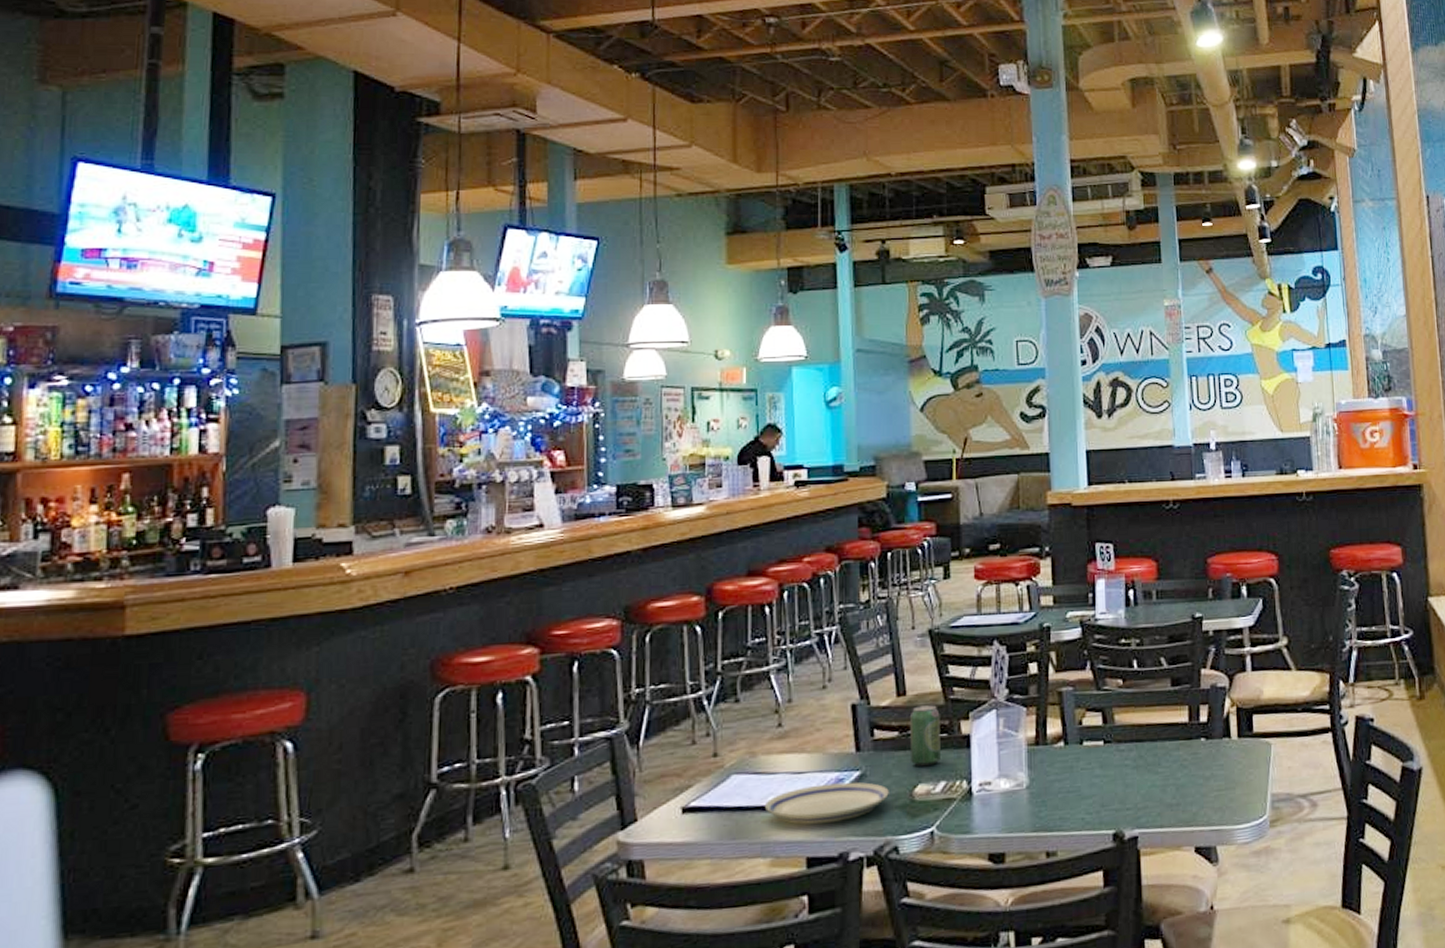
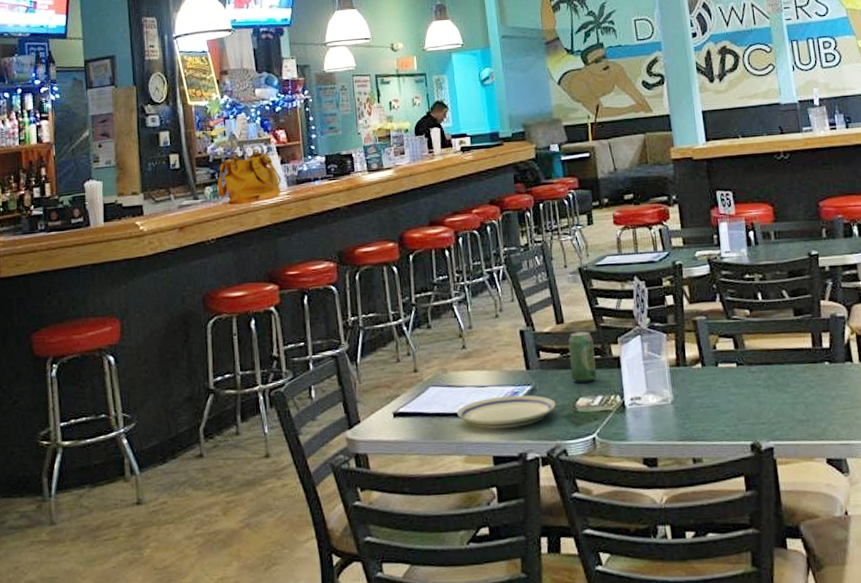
handbag: none [463,472,554,544] -> present [217,148,282,205]

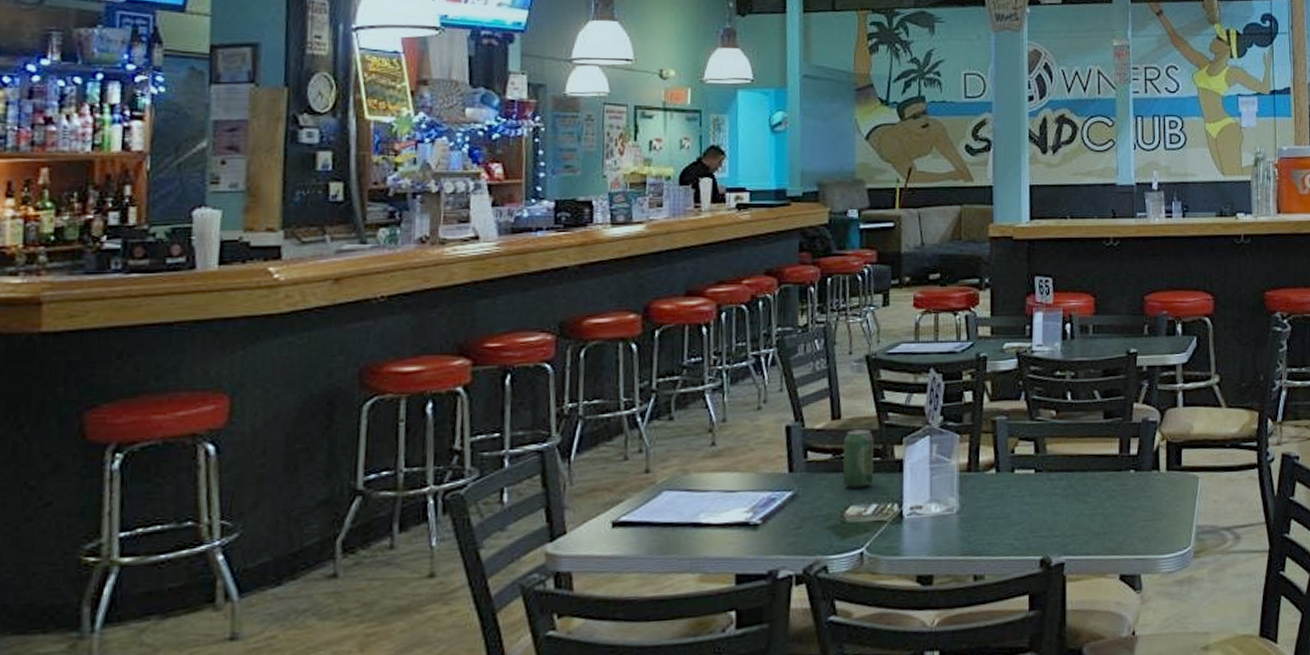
handbag: present [217,148,282,205] -> none [396,184,491,253]
plate: present [456,395,556,429] -> none [695,502,820,542]

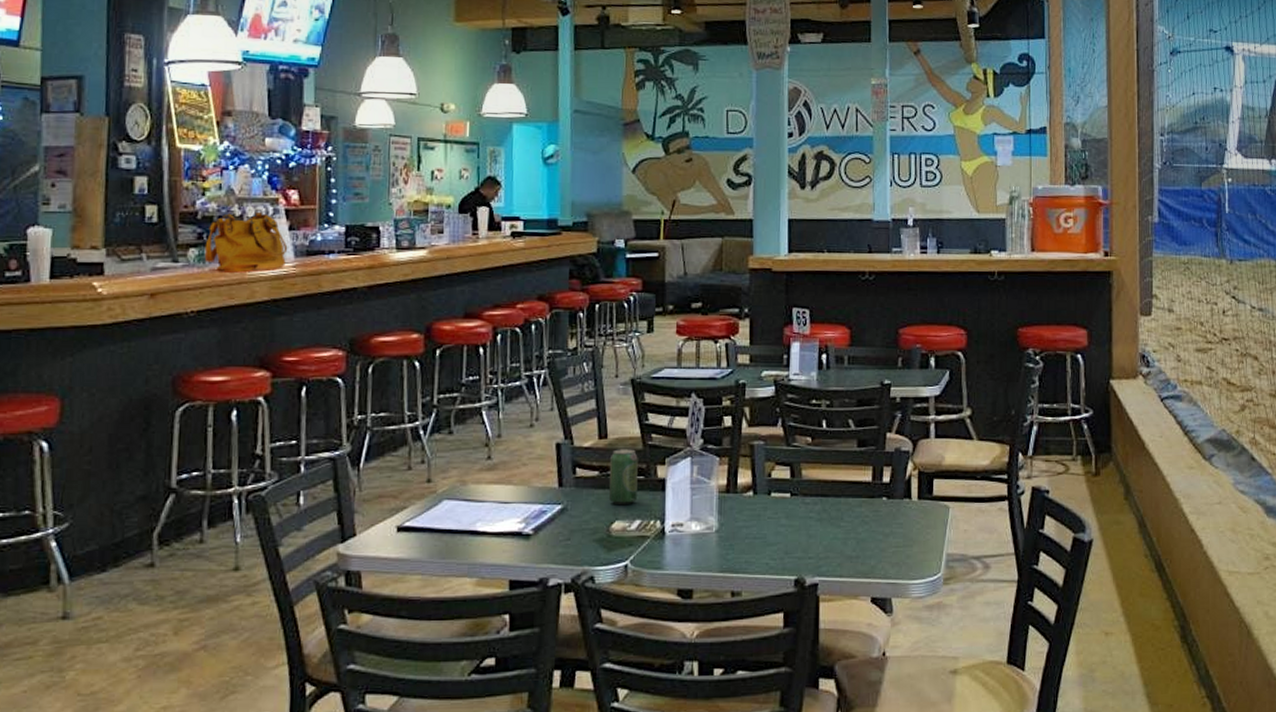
handbag: none [396,184,491,253] -> present [204,208,288,273]

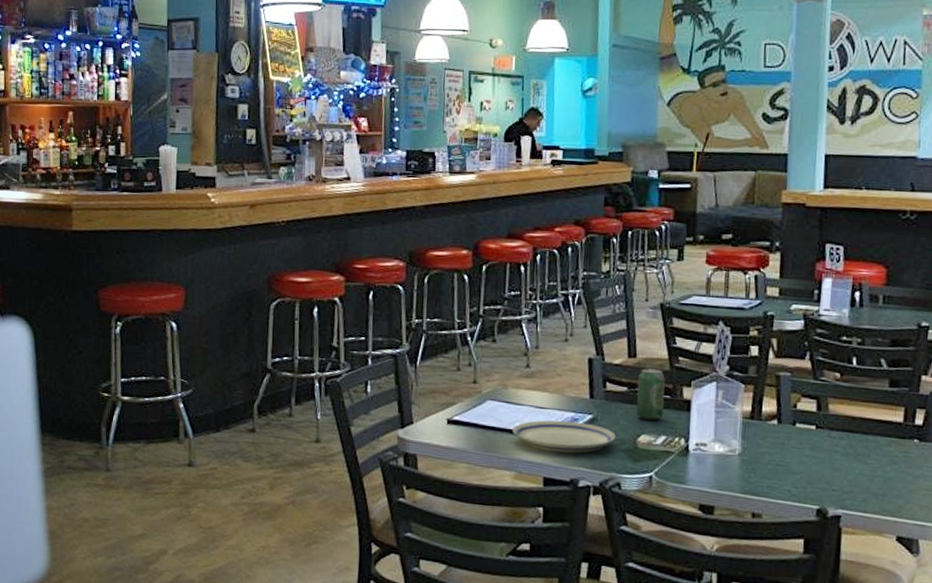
handbag: present [204,208,288,273] -> none [292,134,359,190]
plate: none [472,514,588,551] -> present [511,420,616,454]

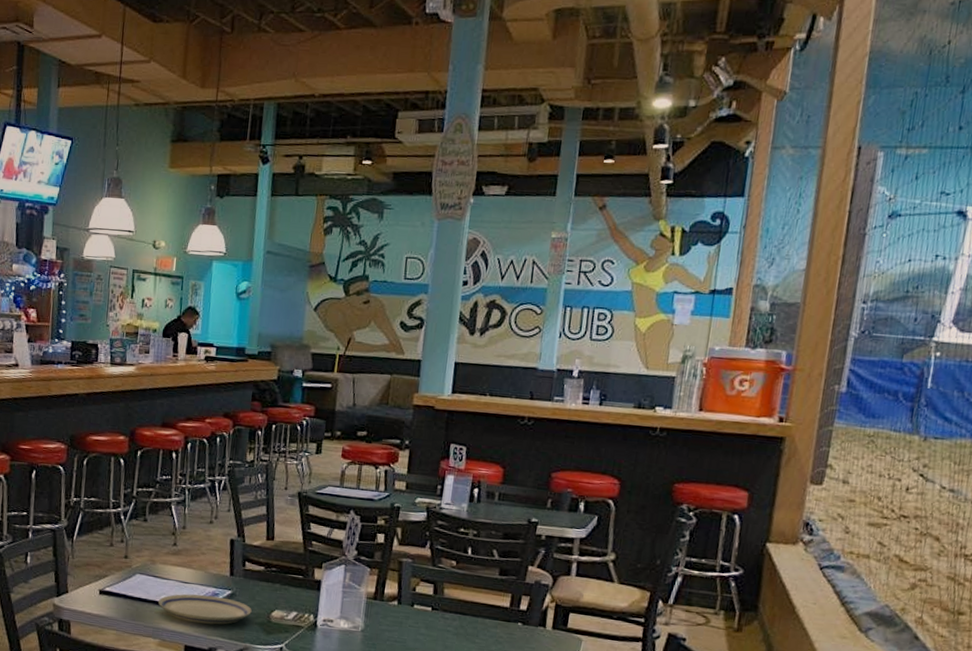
beverage can: present [637,368,665,421] -> none [271,550,299,598]

